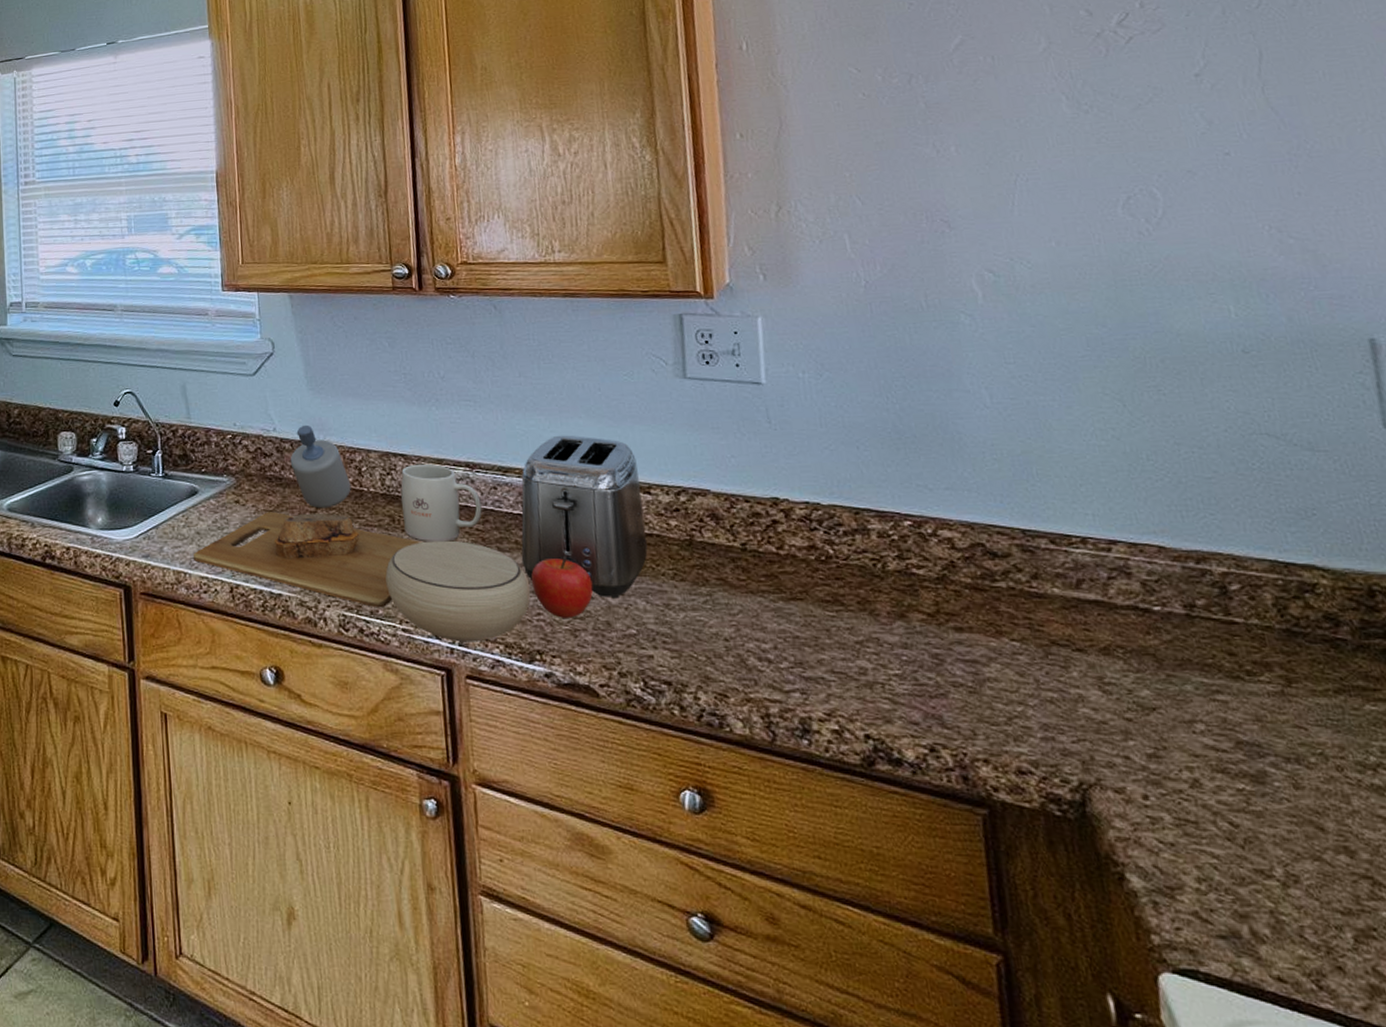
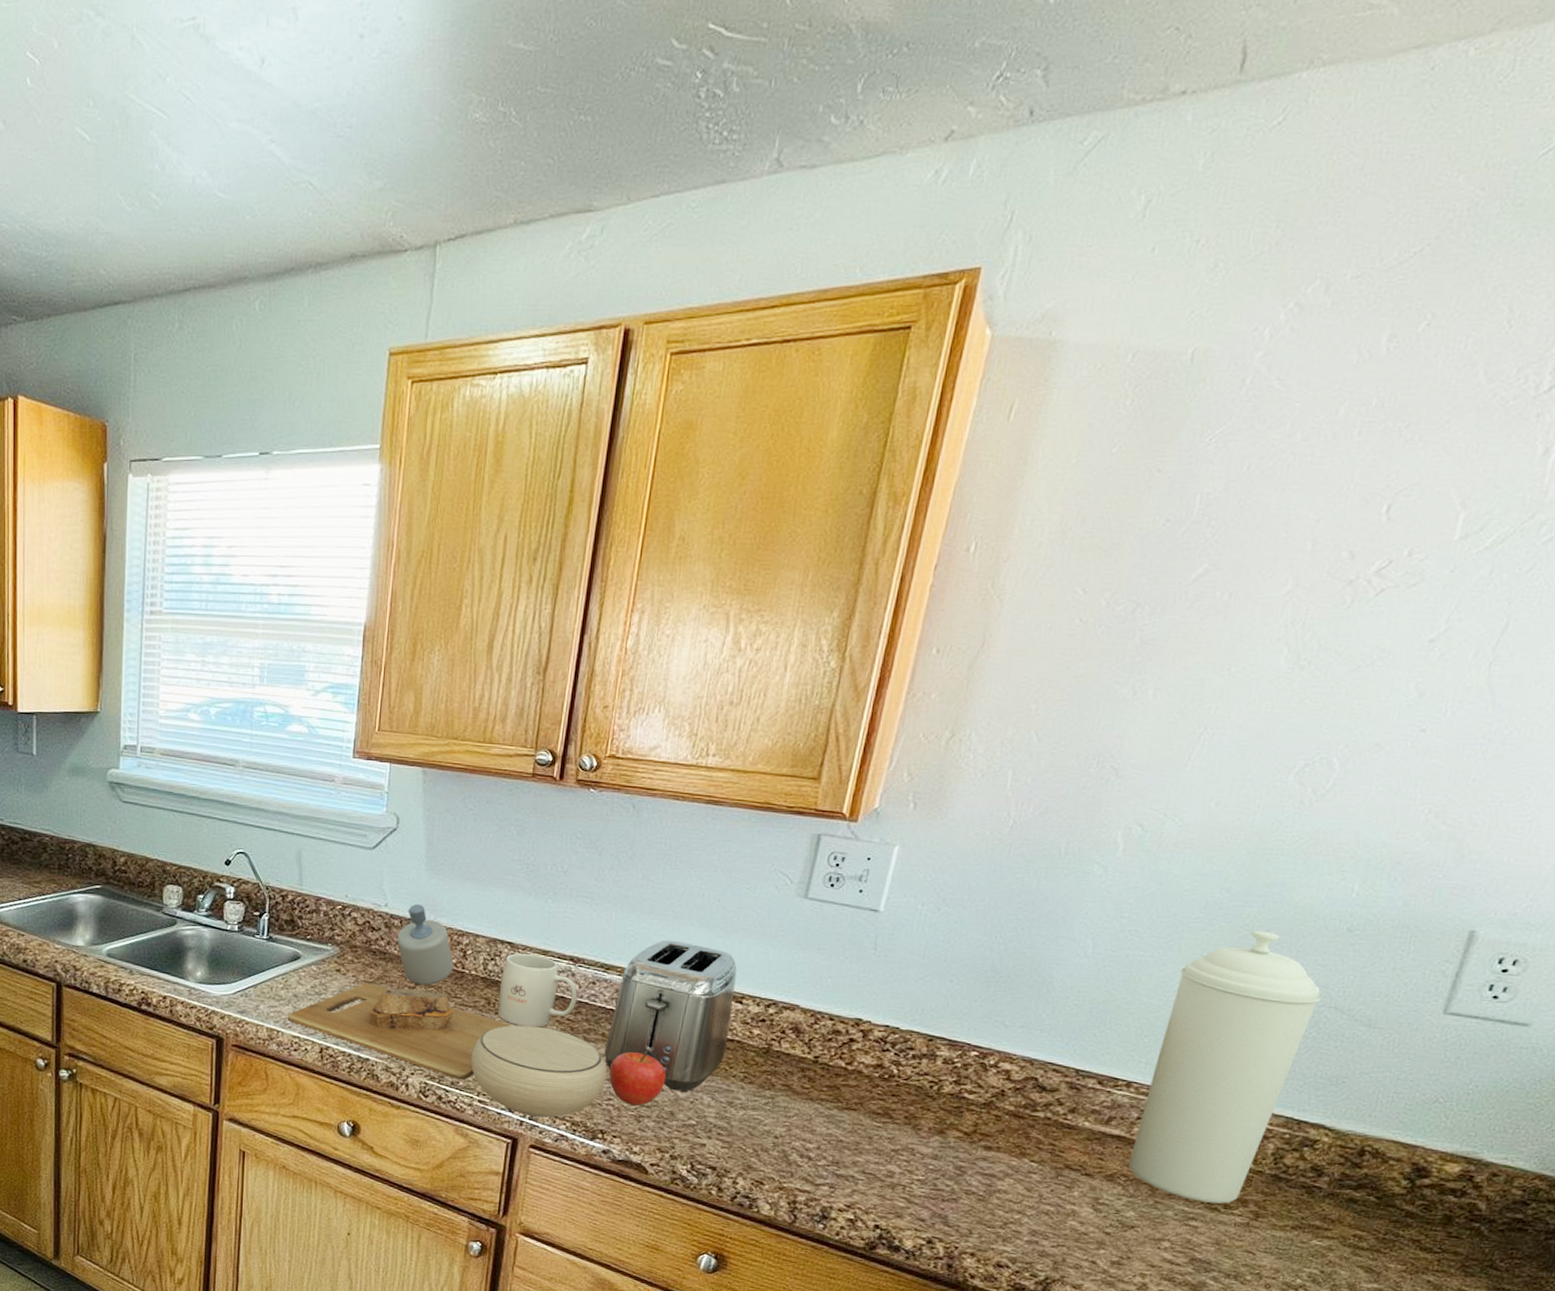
canister: none [1088,362,1259,671] -> present [1129,930,1322,1204]

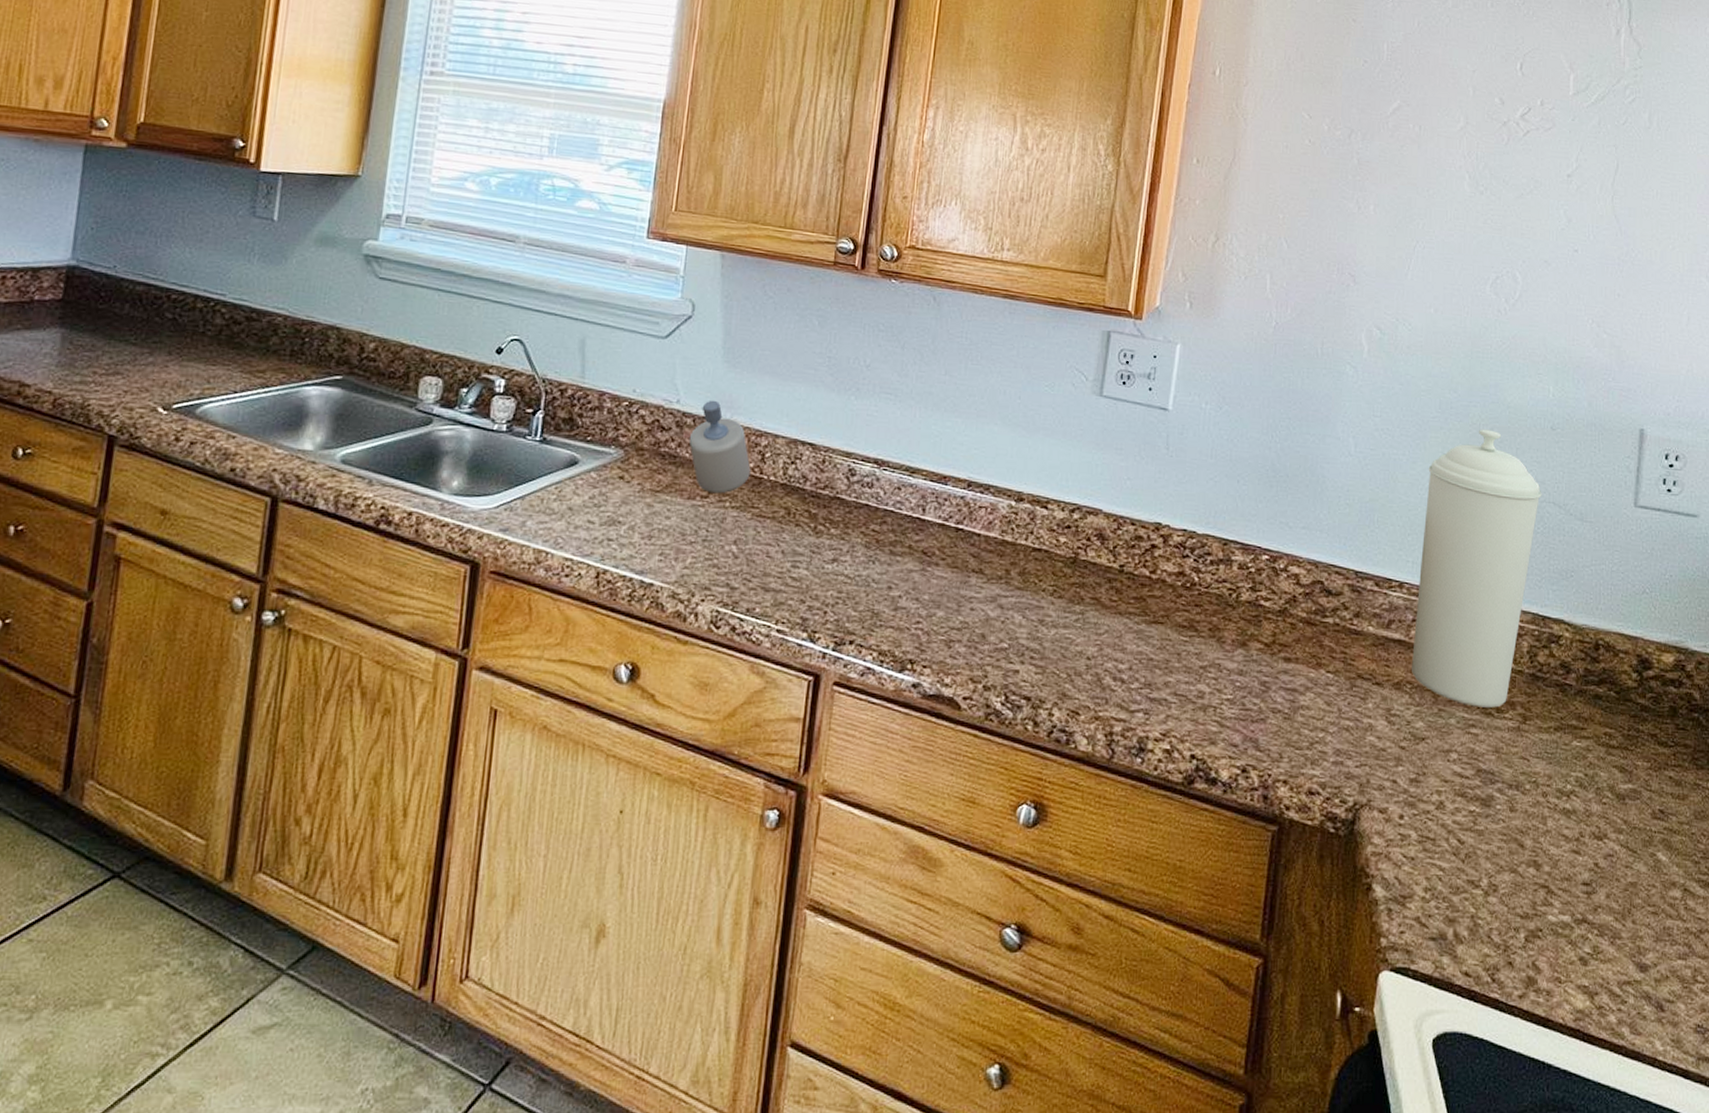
cutting board: present [288,983,513,1080] -> none [560,492,815,606]
bowl: present [471,1025,607,1118] -> none [768,538,915,648]
mug: present [498,953,578,1028] -> none [799,455,883,541]
toaster: present [604,940,737,1093] -> none [911,440,1041,612]
fruit: present [609,1052,667,1106] -> none [917,566,976,628]

